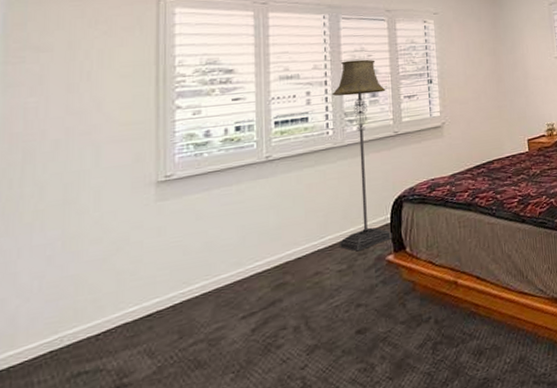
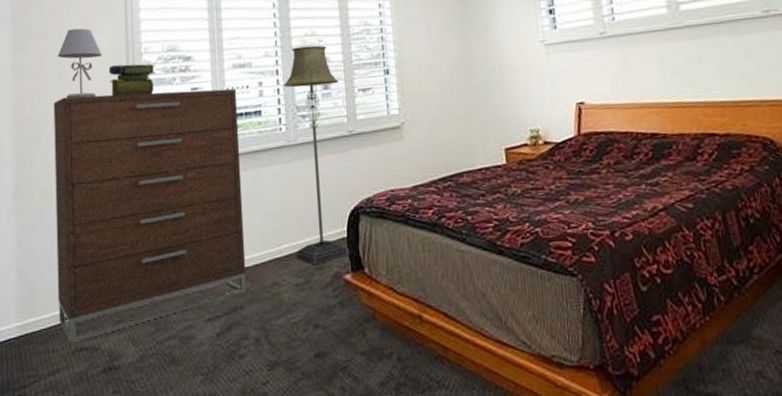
dresser: none [49,98,287,370] -> present [53,88,246,343]
table lamp: none [65,41,125,112] -> present [57,28,102,98]
stack of books: none [132,76,191,109] -> present [108,63,155,97]

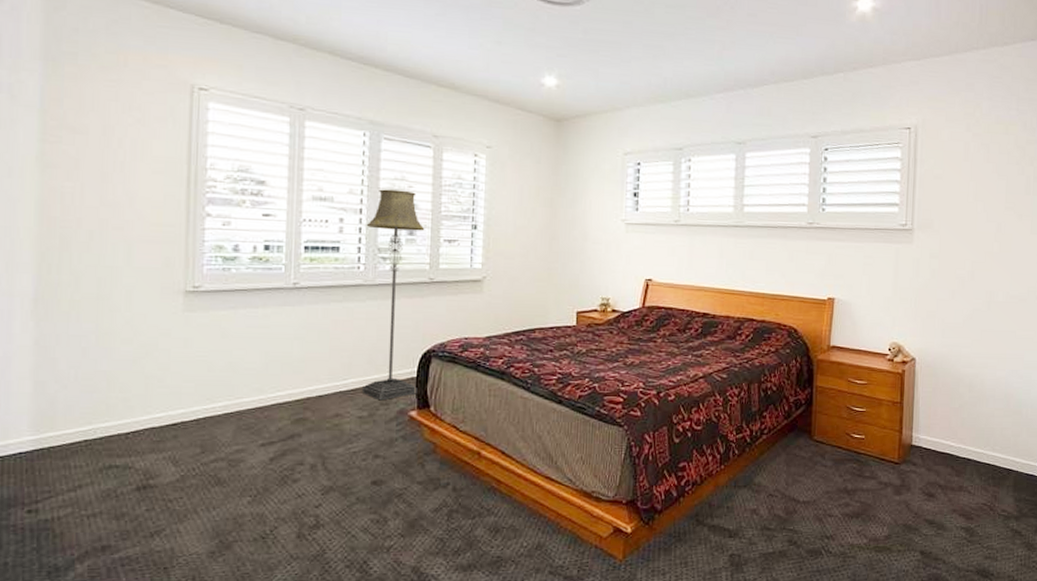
dresser: present [53,88,246,343] -> none [84,202,314,460]
table lamp: present [57,28,102,98] -> none [99,128,157,207]
stack of books: present [108,63,155,97] -> none [164,177,222,214]

